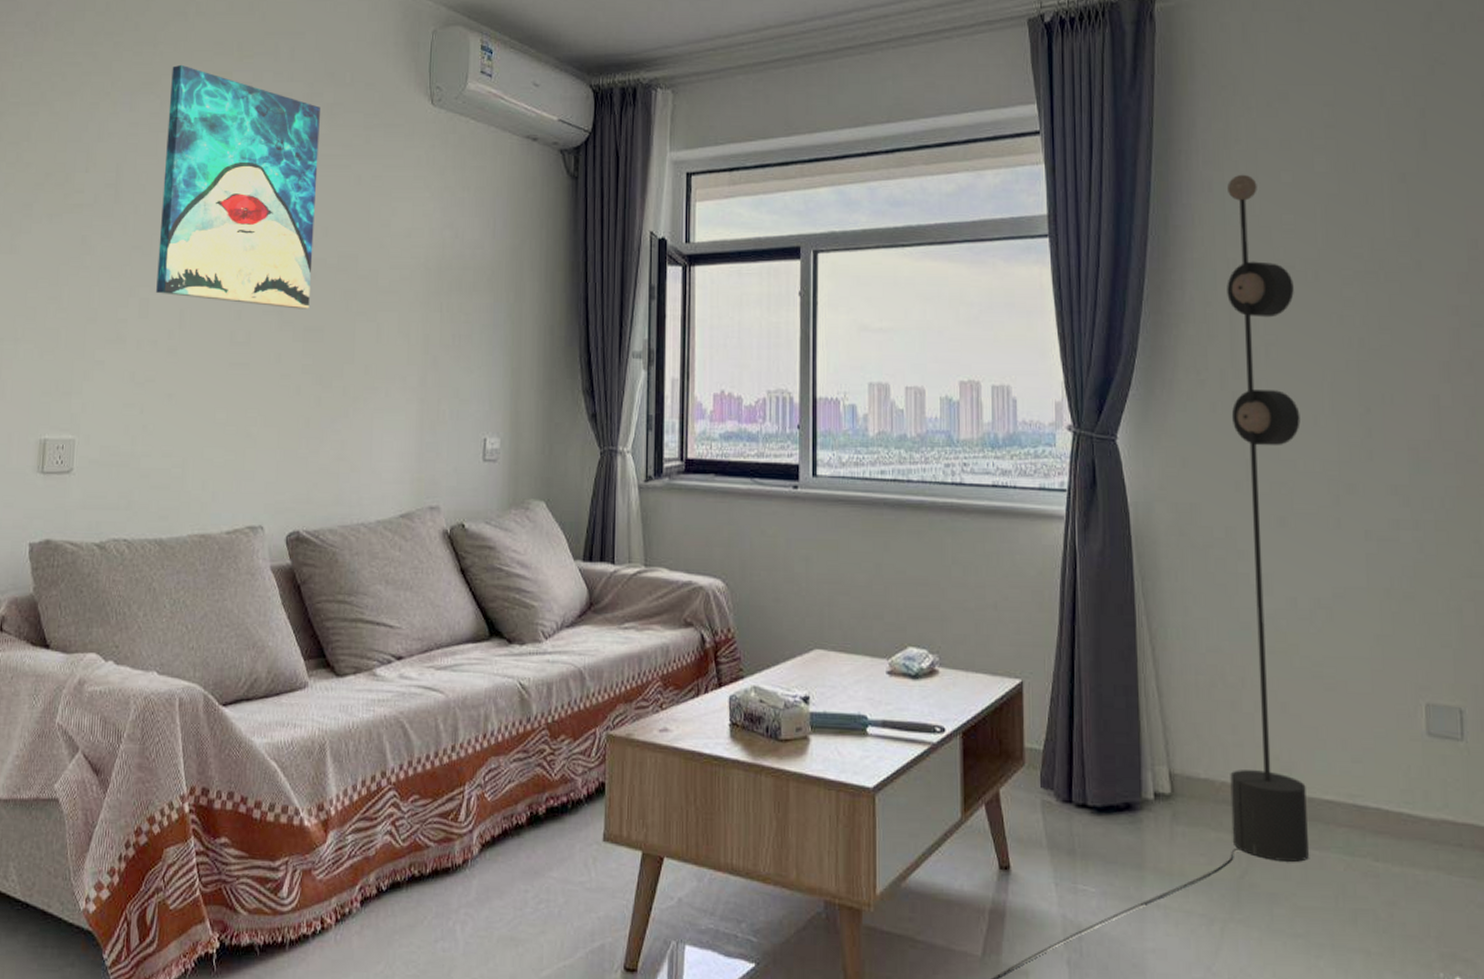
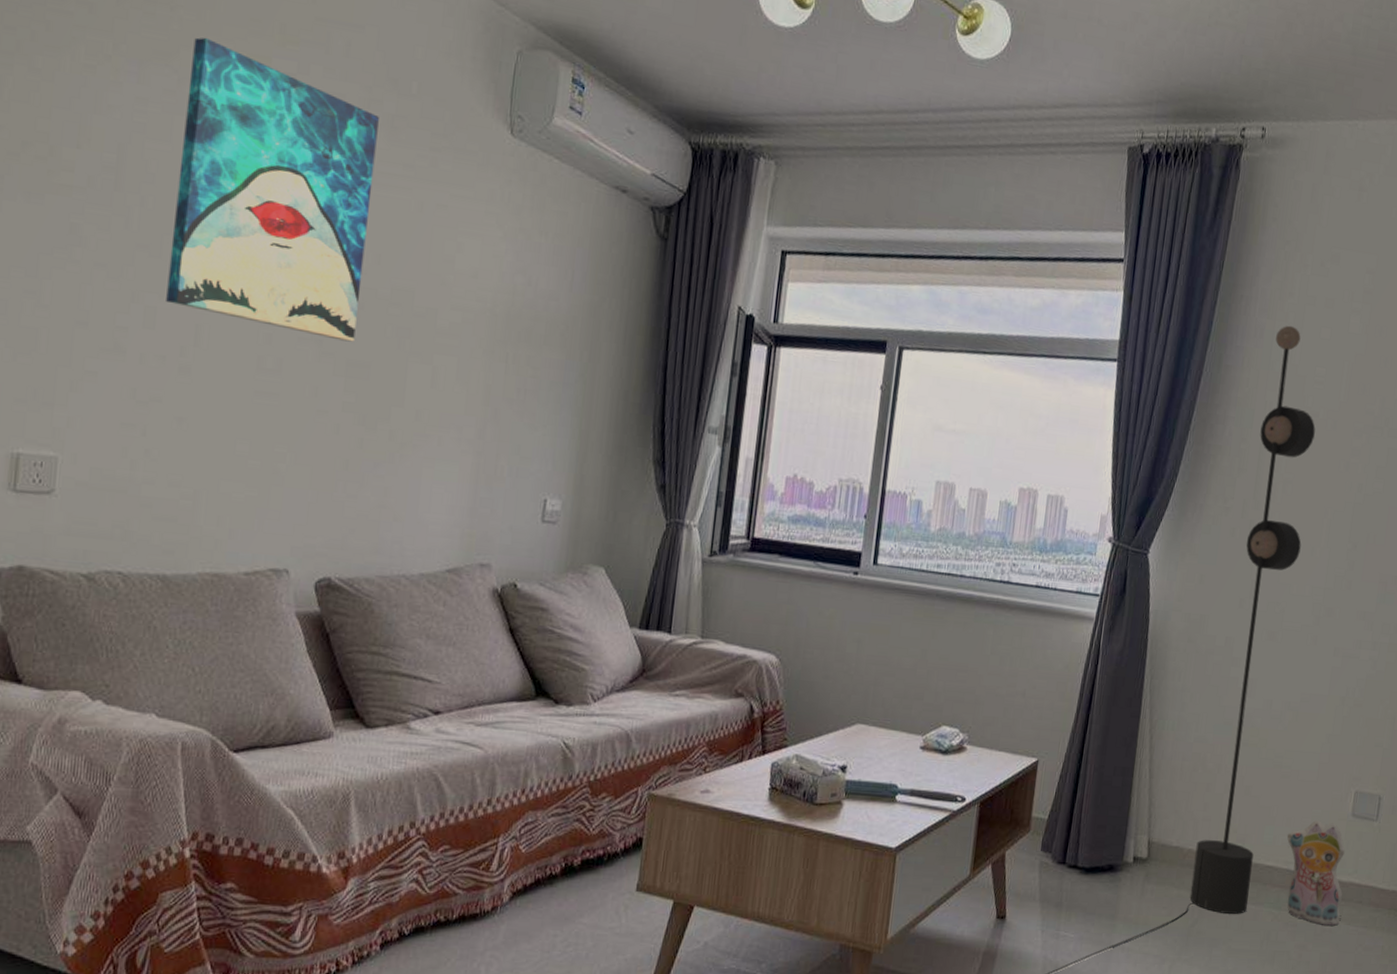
plush toy: none [1345,740,1438,876] -> present [1287,819,1345,926]

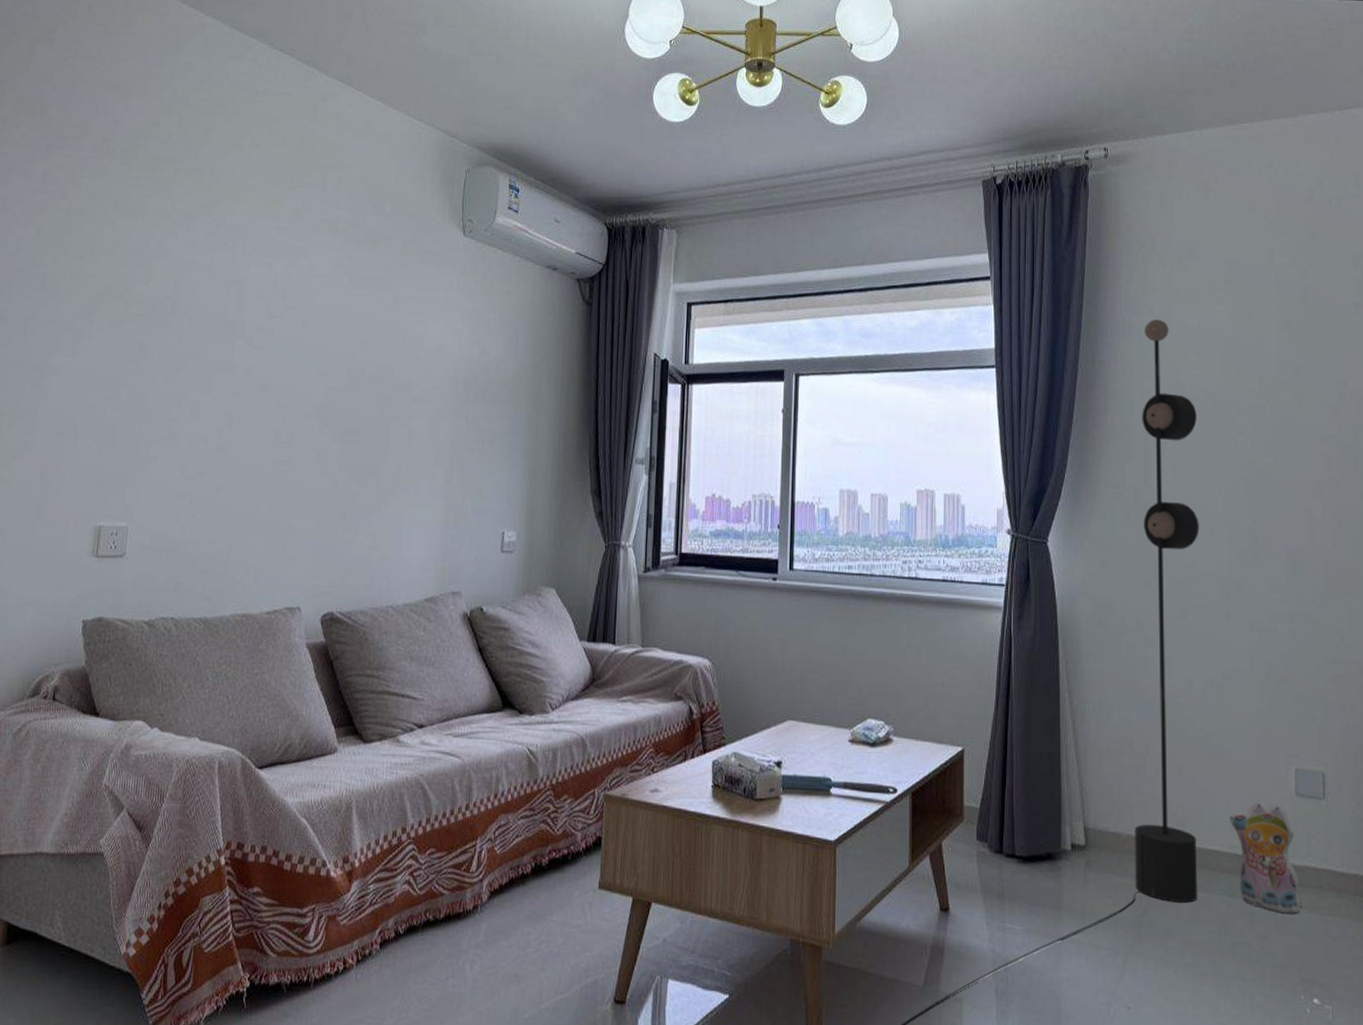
wall art: present [166,37,379,342] -> none [208,191,363,414]

